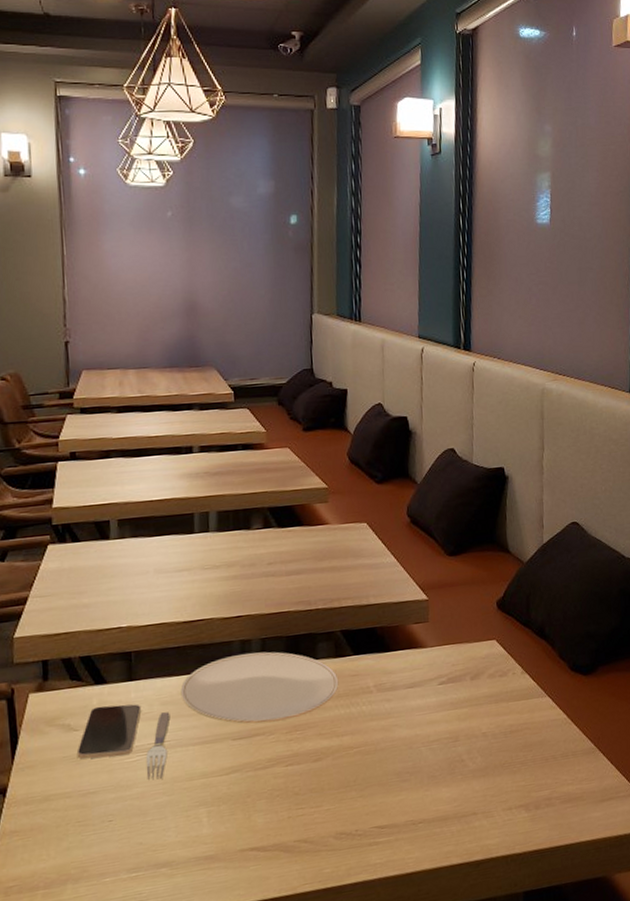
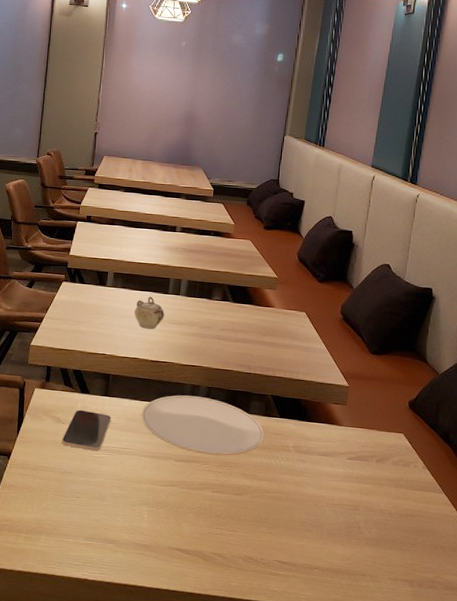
fork: present [146,712,170,780] -> none [109,426,132,476]
sugar bowl: none [152,540,193,584] -> present [134,296,164,329]

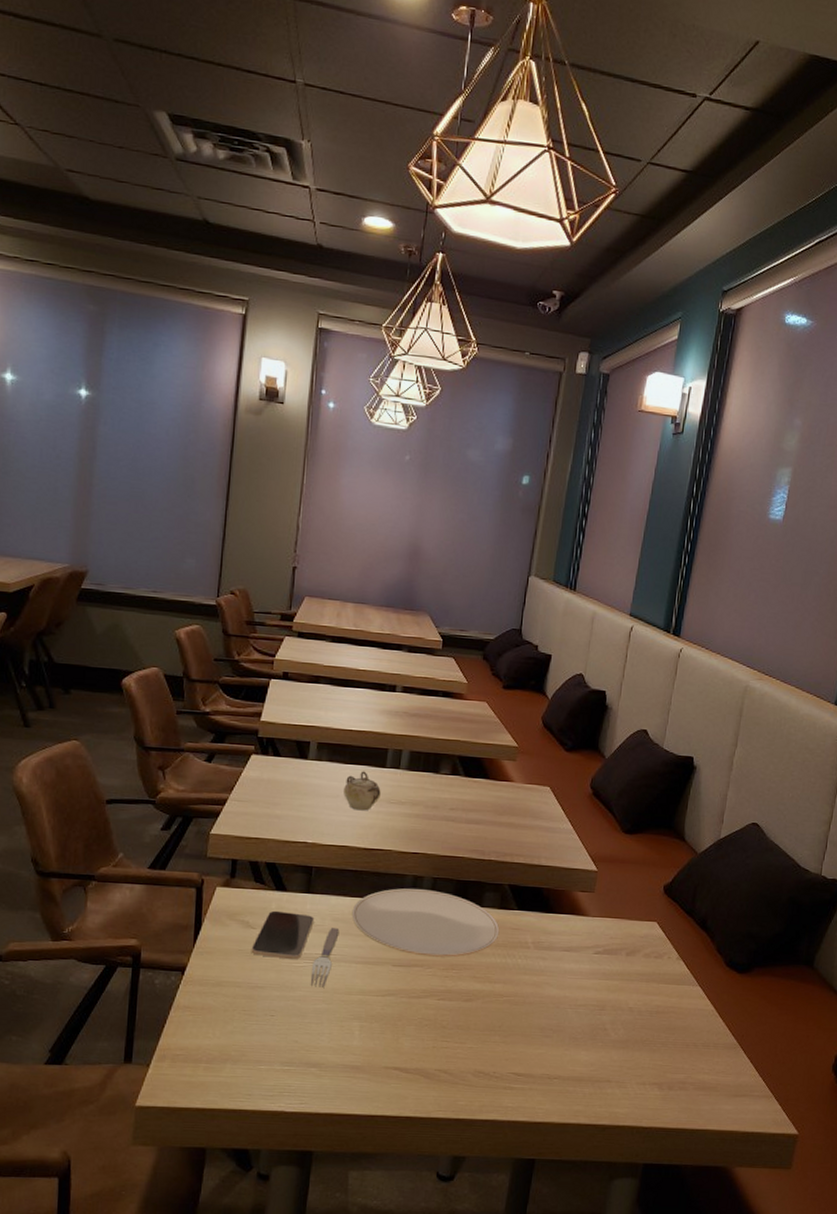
fork: none [109,426,132,476] -> present [311,928,340,988]

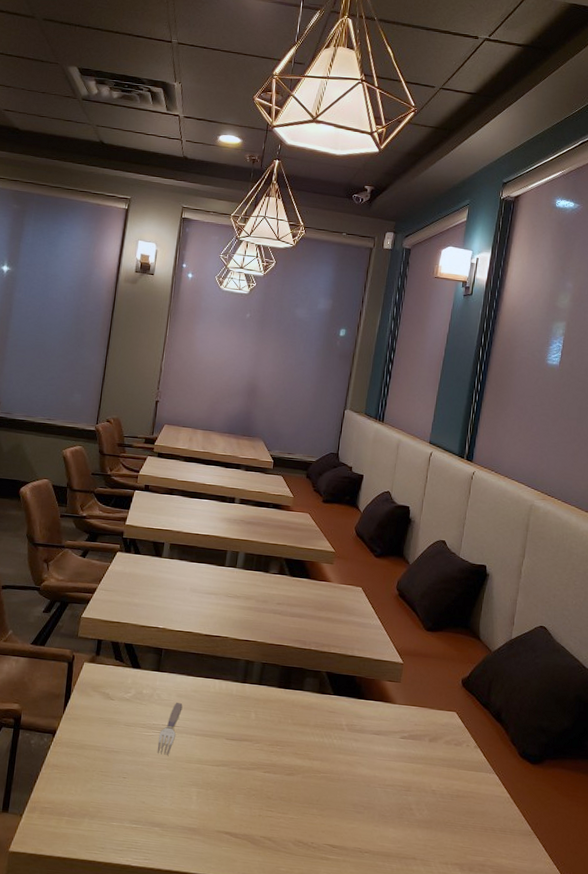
smartphone: present [251,910,315,960] -> none [109,685,163,730]
sugar bowl: present [343,771,381,811] -> none [189,568,220,603]
plate: present [351,888,500,958] -> none [193,670,318,735]

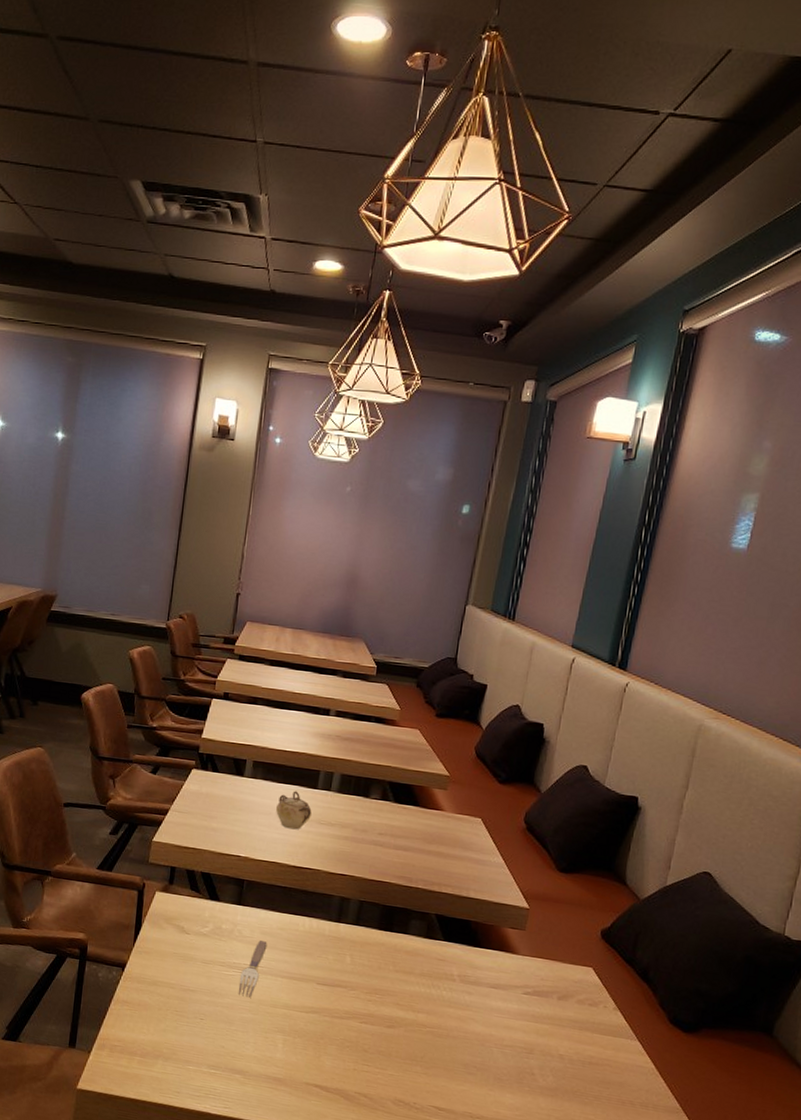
sugar bowl: none [189,568,220,603] -> present [275,790,312,830]

